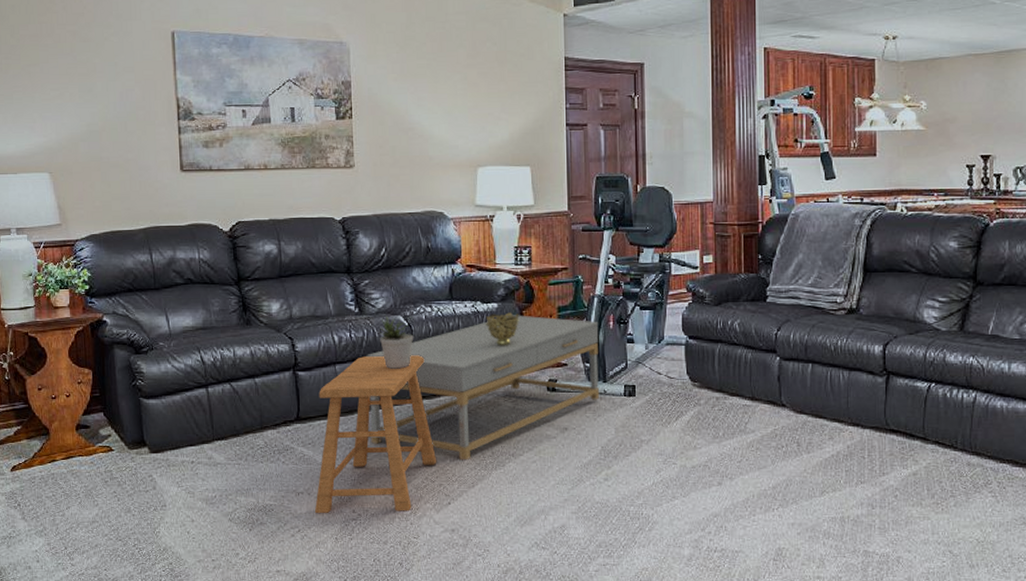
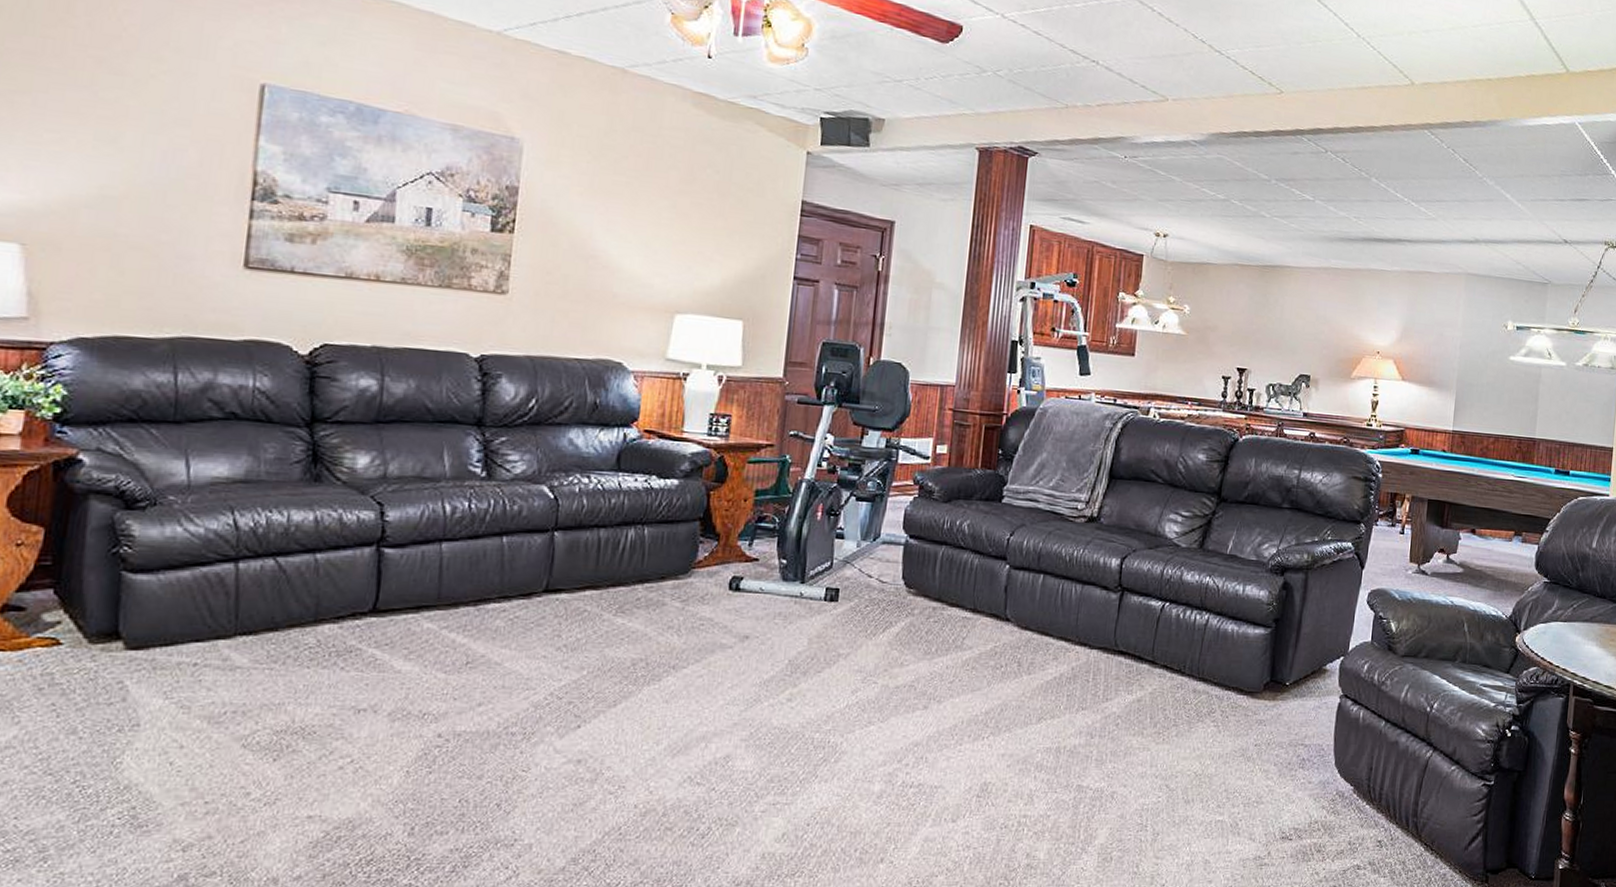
stool: present [314,355,437,514] -> none [379,534,571,739]
coffee table: present [366,315,599,461] -> none [478,495,804,672]
potted plant: present [378,317,414,369] -> none [511,485,560,553]
decorative bowl: present [485,312,519,346] -> none [659,492,705,533]

